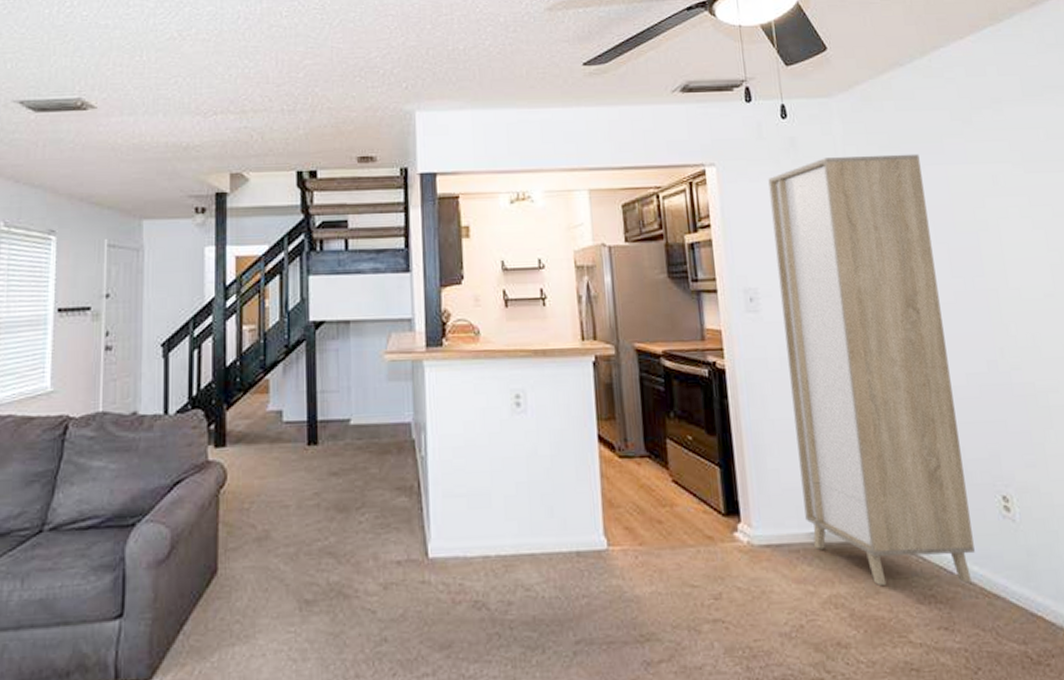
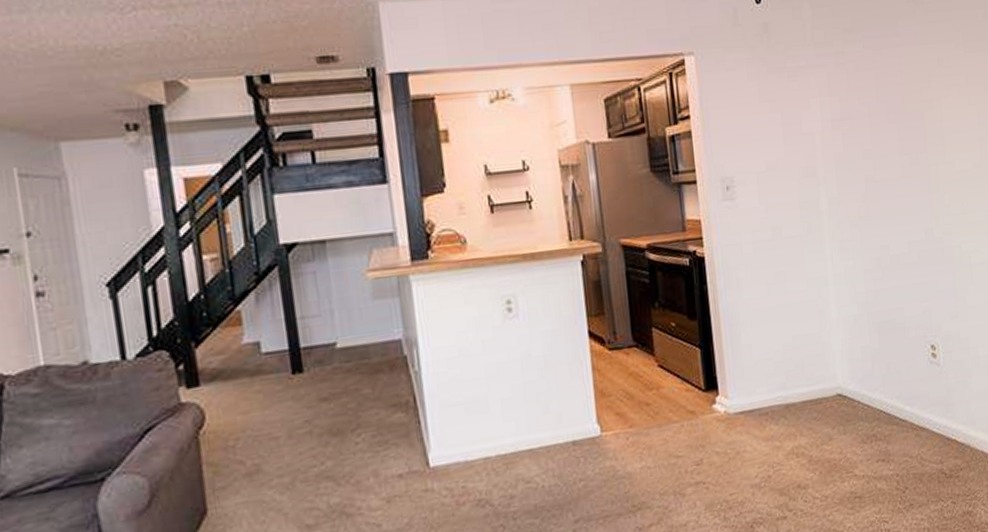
cabinet: present [768,153,975,585] -> none [743,36,908,433]

